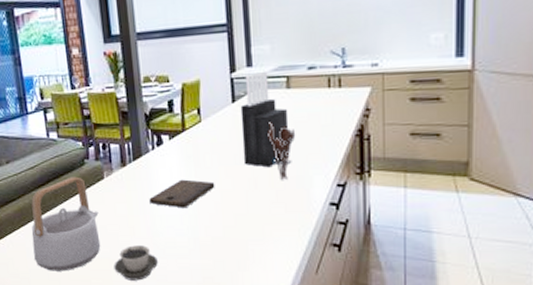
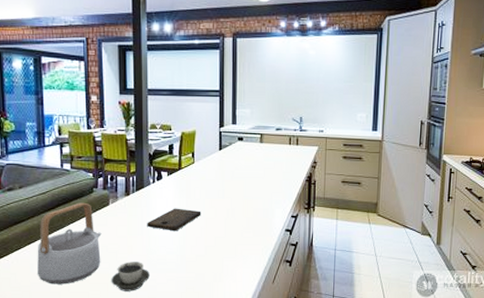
knife block: present [240,70,289,168] -> none [225,128,260,201]
utensil holder: present [268,122,296,180] -> none [244,167,265,211]

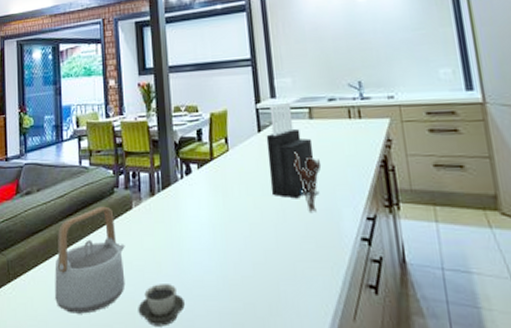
cutting board: present [147,208,201,231] -> none [177,210,244,242]
knife block: none [225,128,260,201] -> present [266,102,316,199]
utensil holder: none [244,167,265,211] -> present [293,152,322,212]

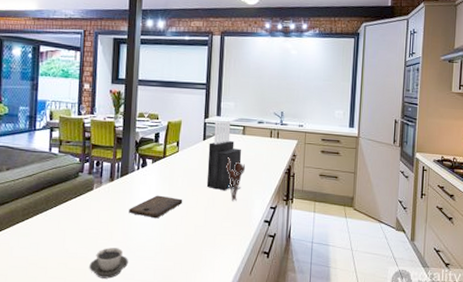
teapot: present [55,206,126,314] -> none [16,186,84,269]
cutting board: none [177,210,244,242] -> present [129,195,183,219]

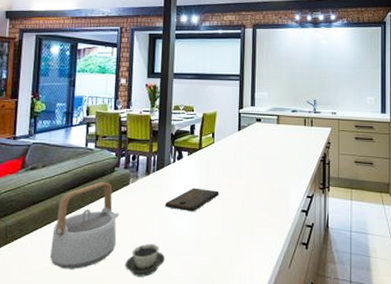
teapot: none [16,186,84,269] -> present [50,182,120,269]
knife block: present [206,120,242,191] -> none [242,110,277,181]
utensil holder: present [226,157,246,201] -> none [261,147,281,191]

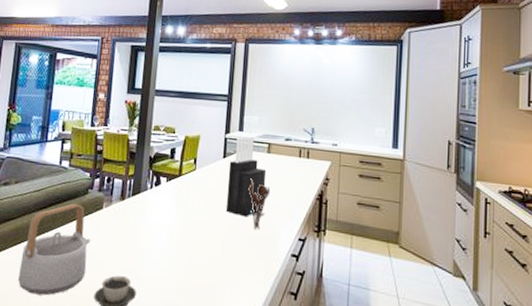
cutting board: present [165,188,219,212] -> none [139,218,199,245]
knife block: none [242,110,277,181] -> present [225,136,267,217]
utensil holder: none [261,147,281,191] -> present [248,178,271,230]

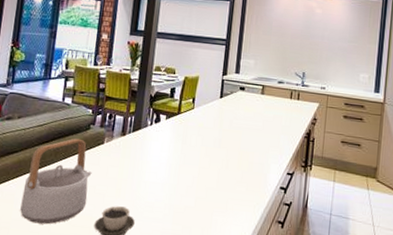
knife block: present [225,136,267,217] -> none [221,78,260,153]
utensil holder: present [248,178,271,230] -> none [242,117,263,164]

